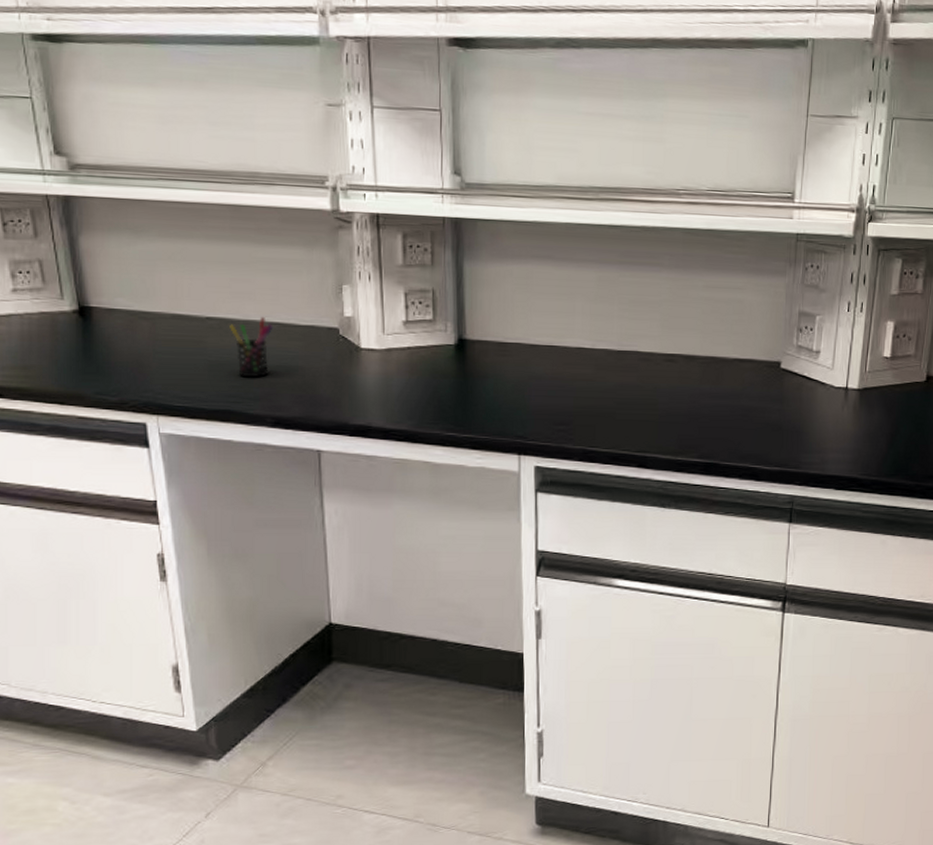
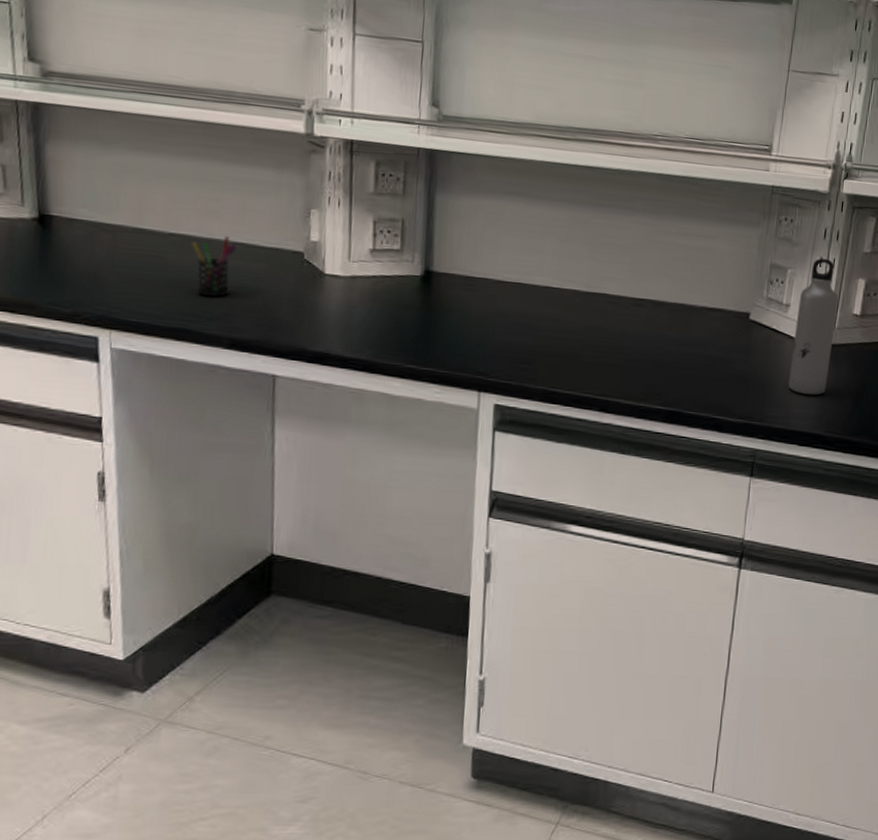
water bottle: none [822,303,868,439] -> present [788,258,839,395]

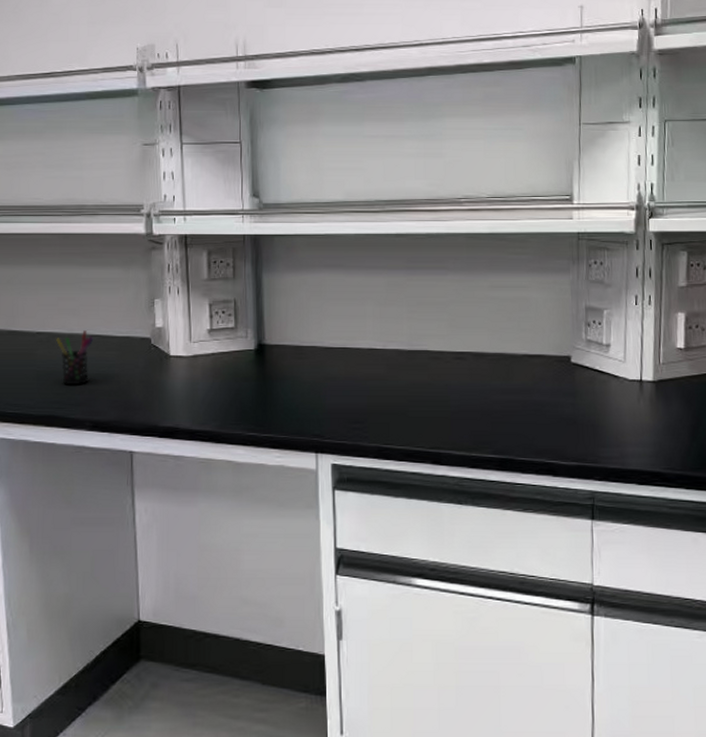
water bottle: present [788,258,839,395] -> none [618,297,660,432]

